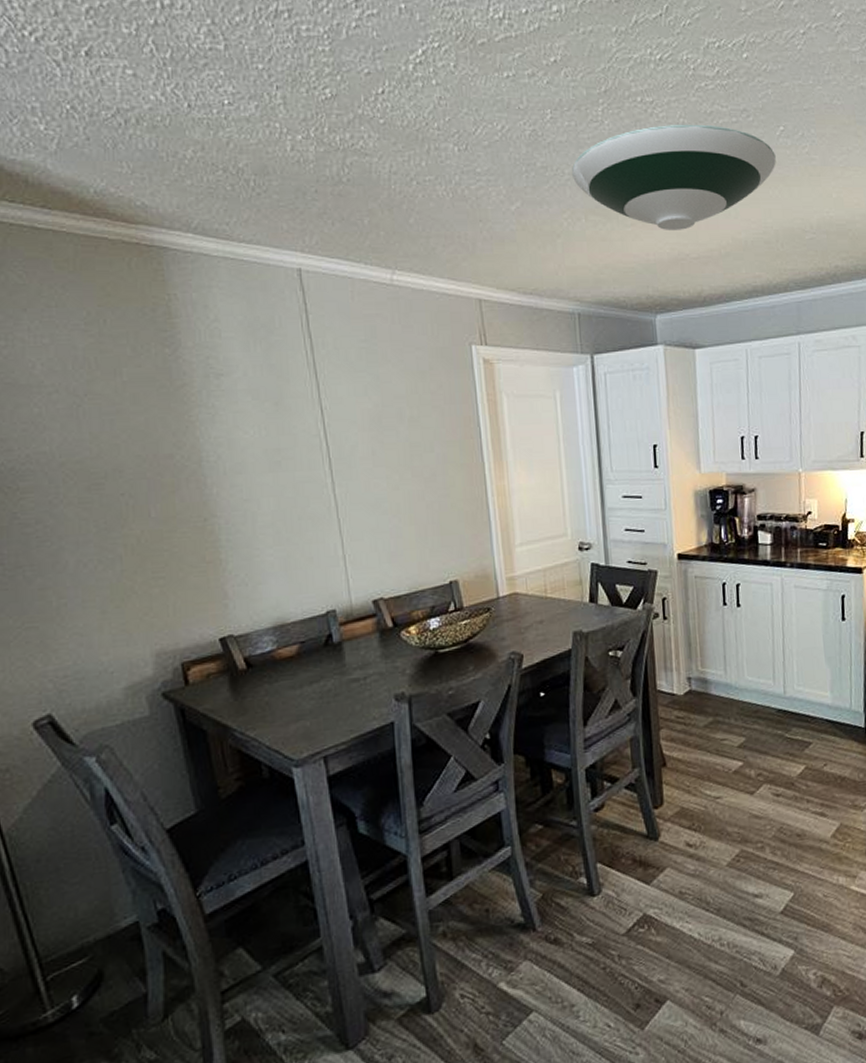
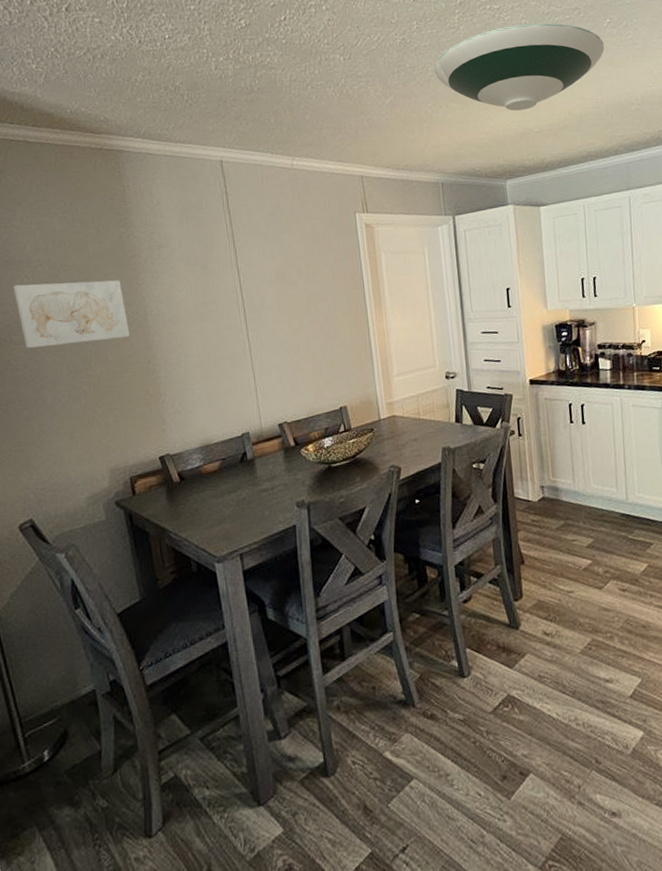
wall art: none [18,415,180,498] -> present [13,280,130,348]

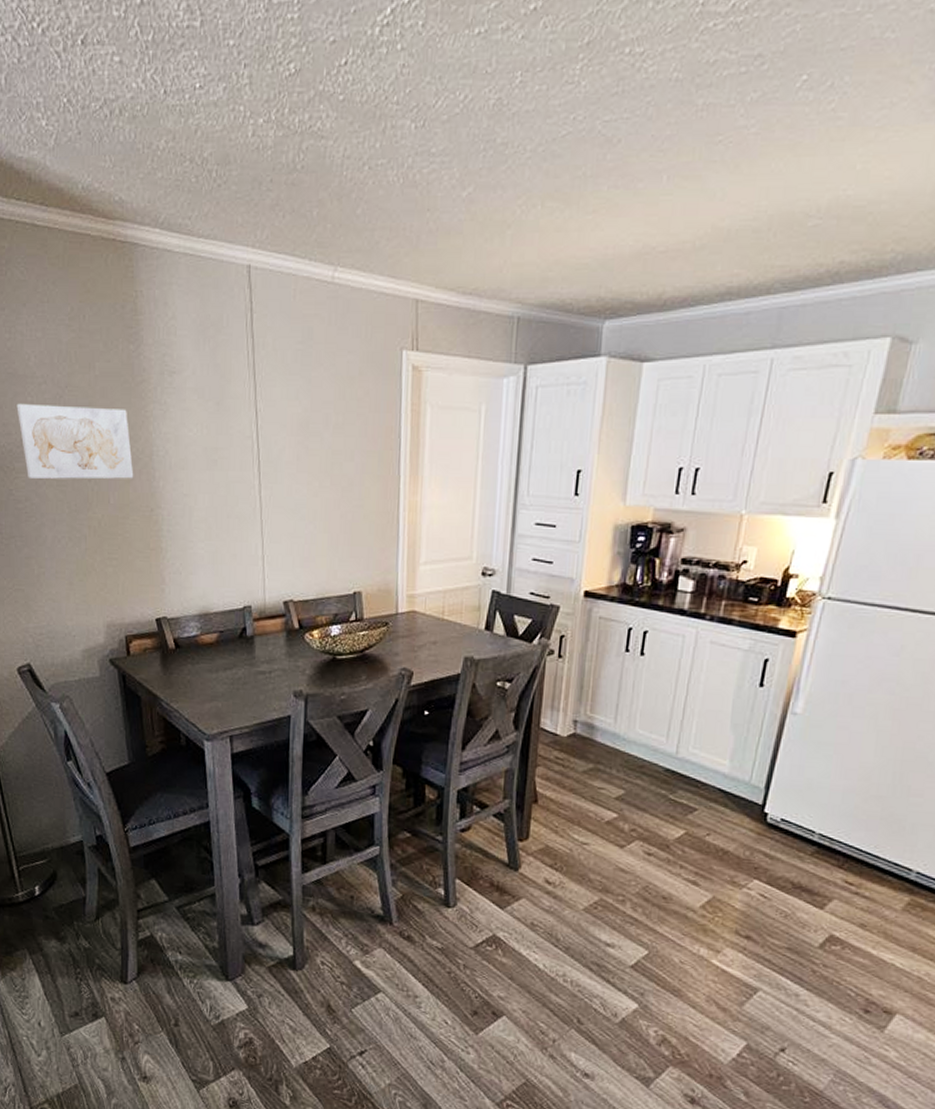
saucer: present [434,23,605,111] -> none [534,78,789,219]

